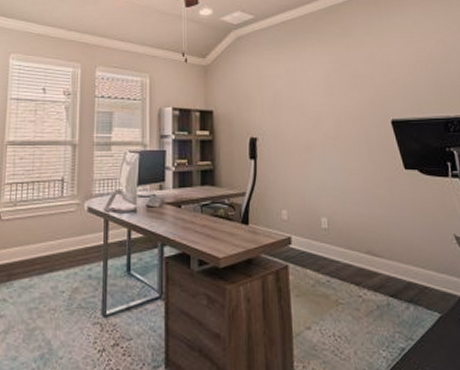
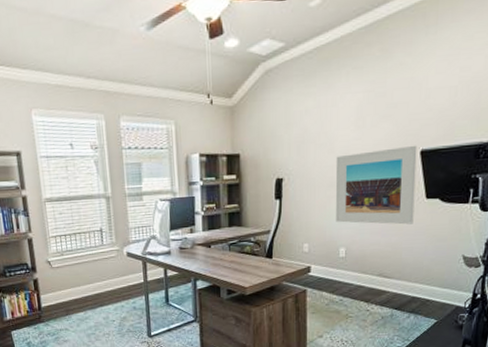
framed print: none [309,114,396,196] -> present [335,145,418,225]

